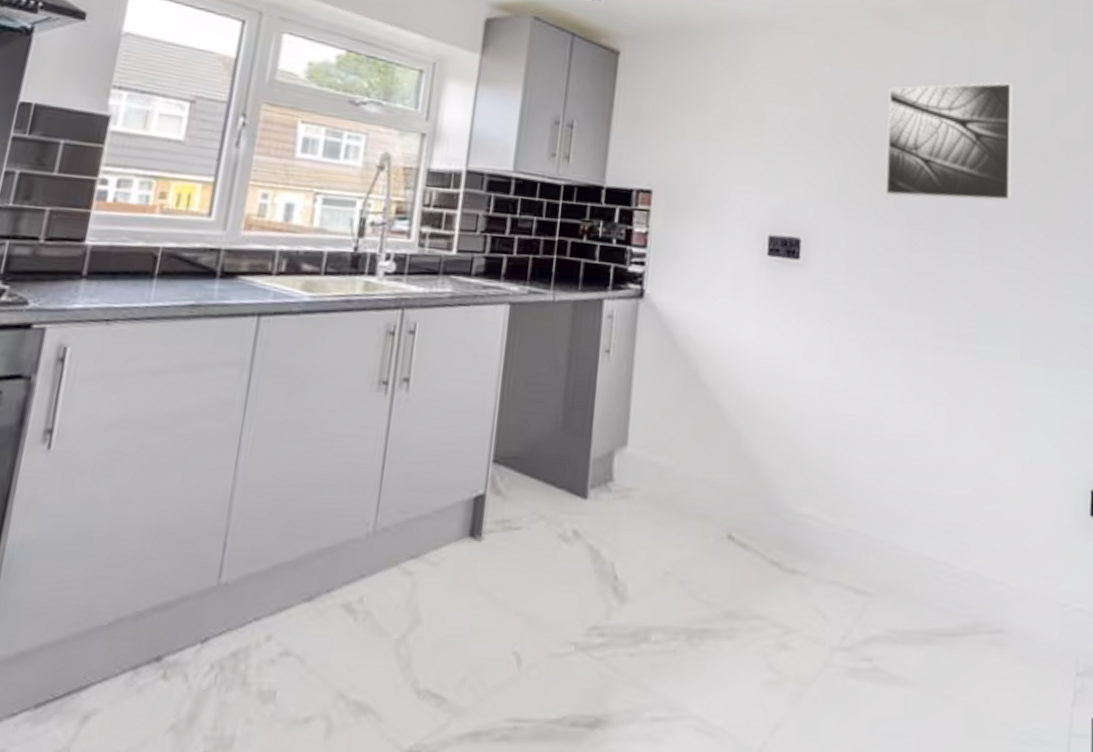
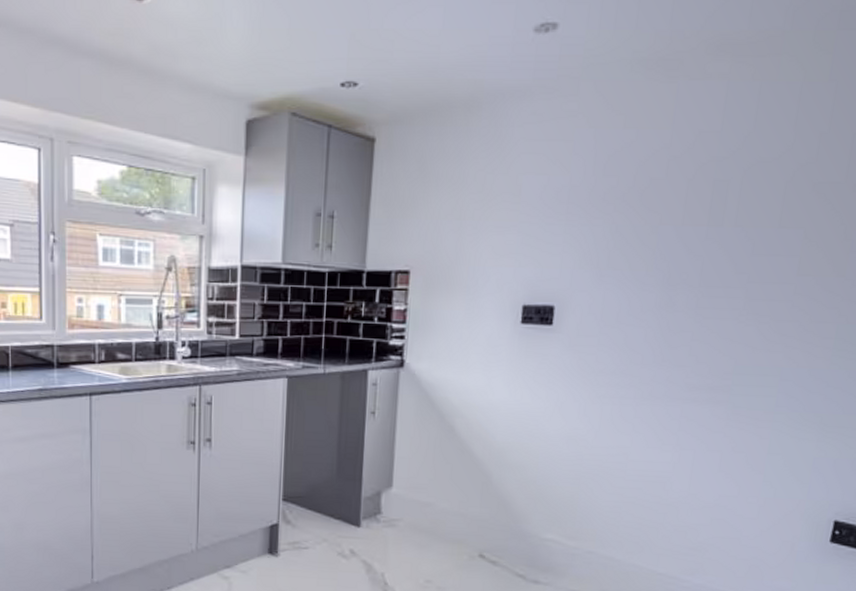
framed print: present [886,82,1013,201] -> none [646,125,805,259]

